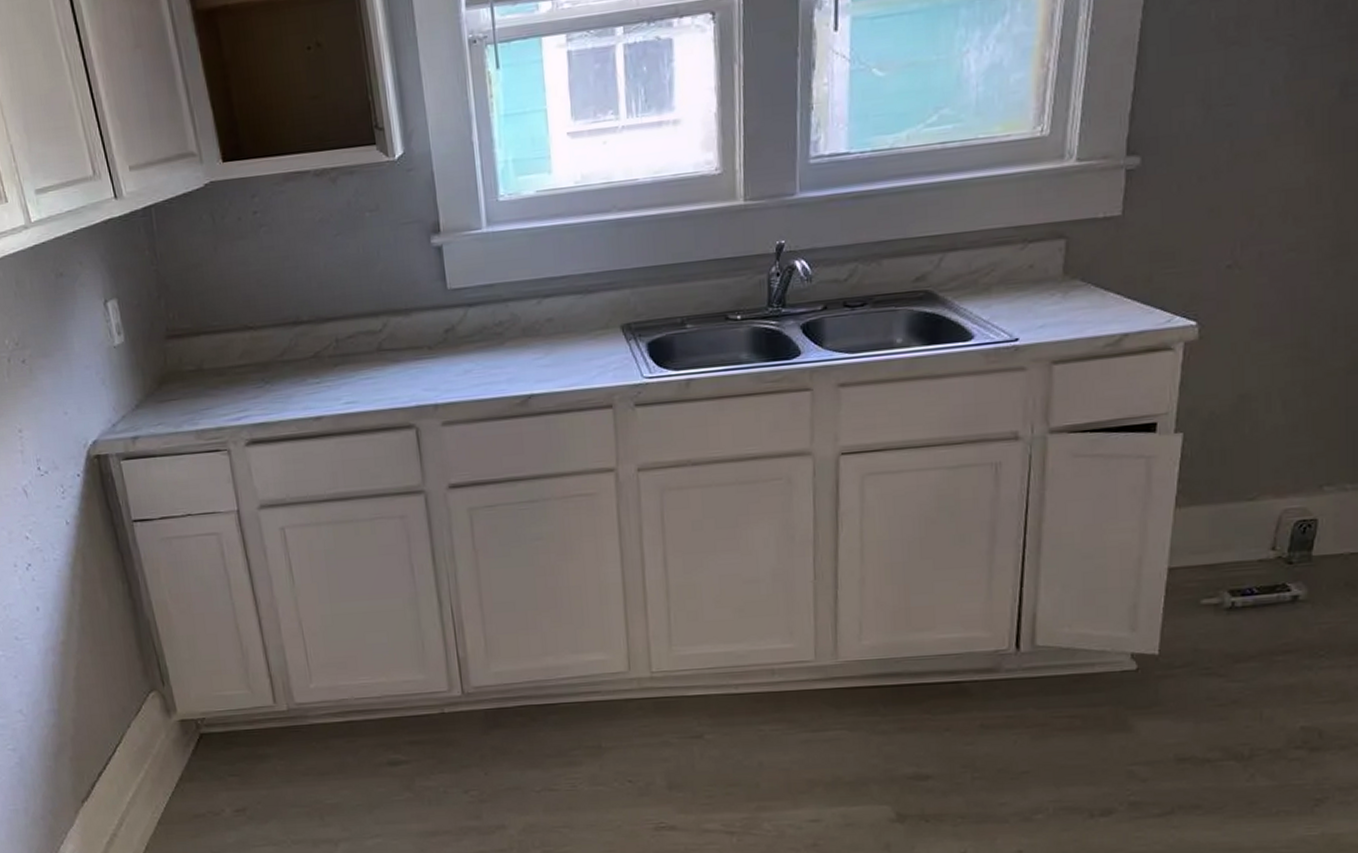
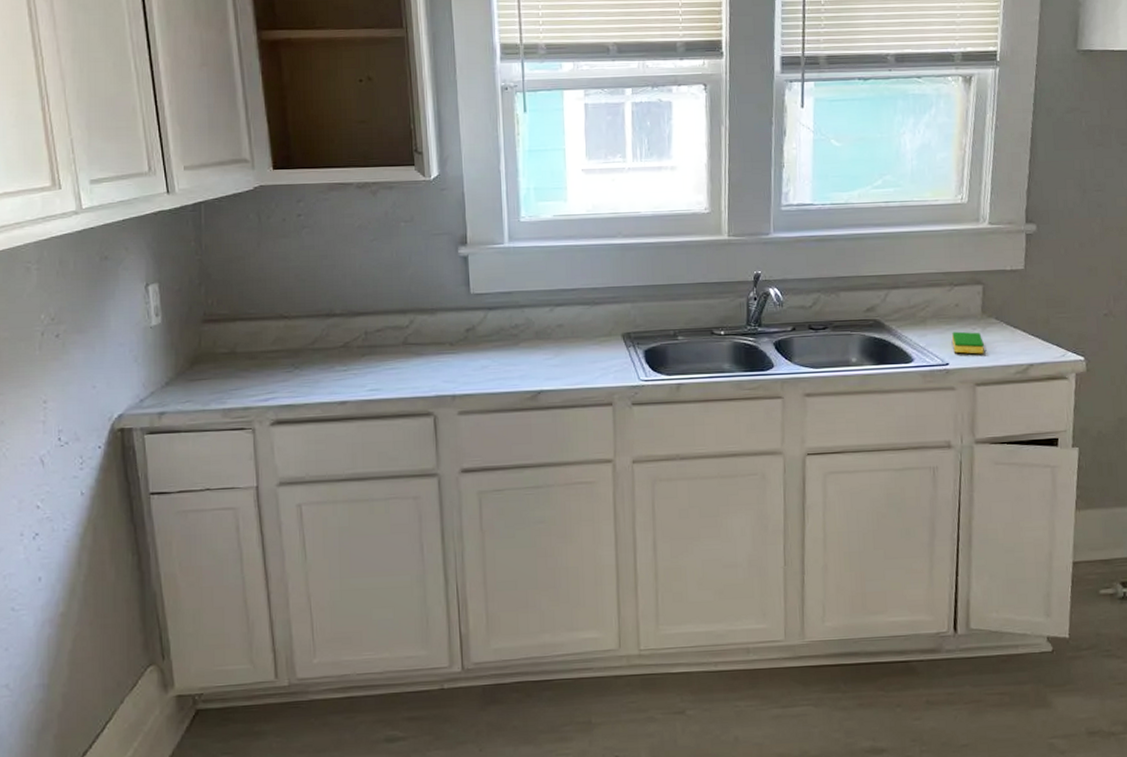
dish sponge: none [1023,298,1065,326] -> present [951,331,984,354]

